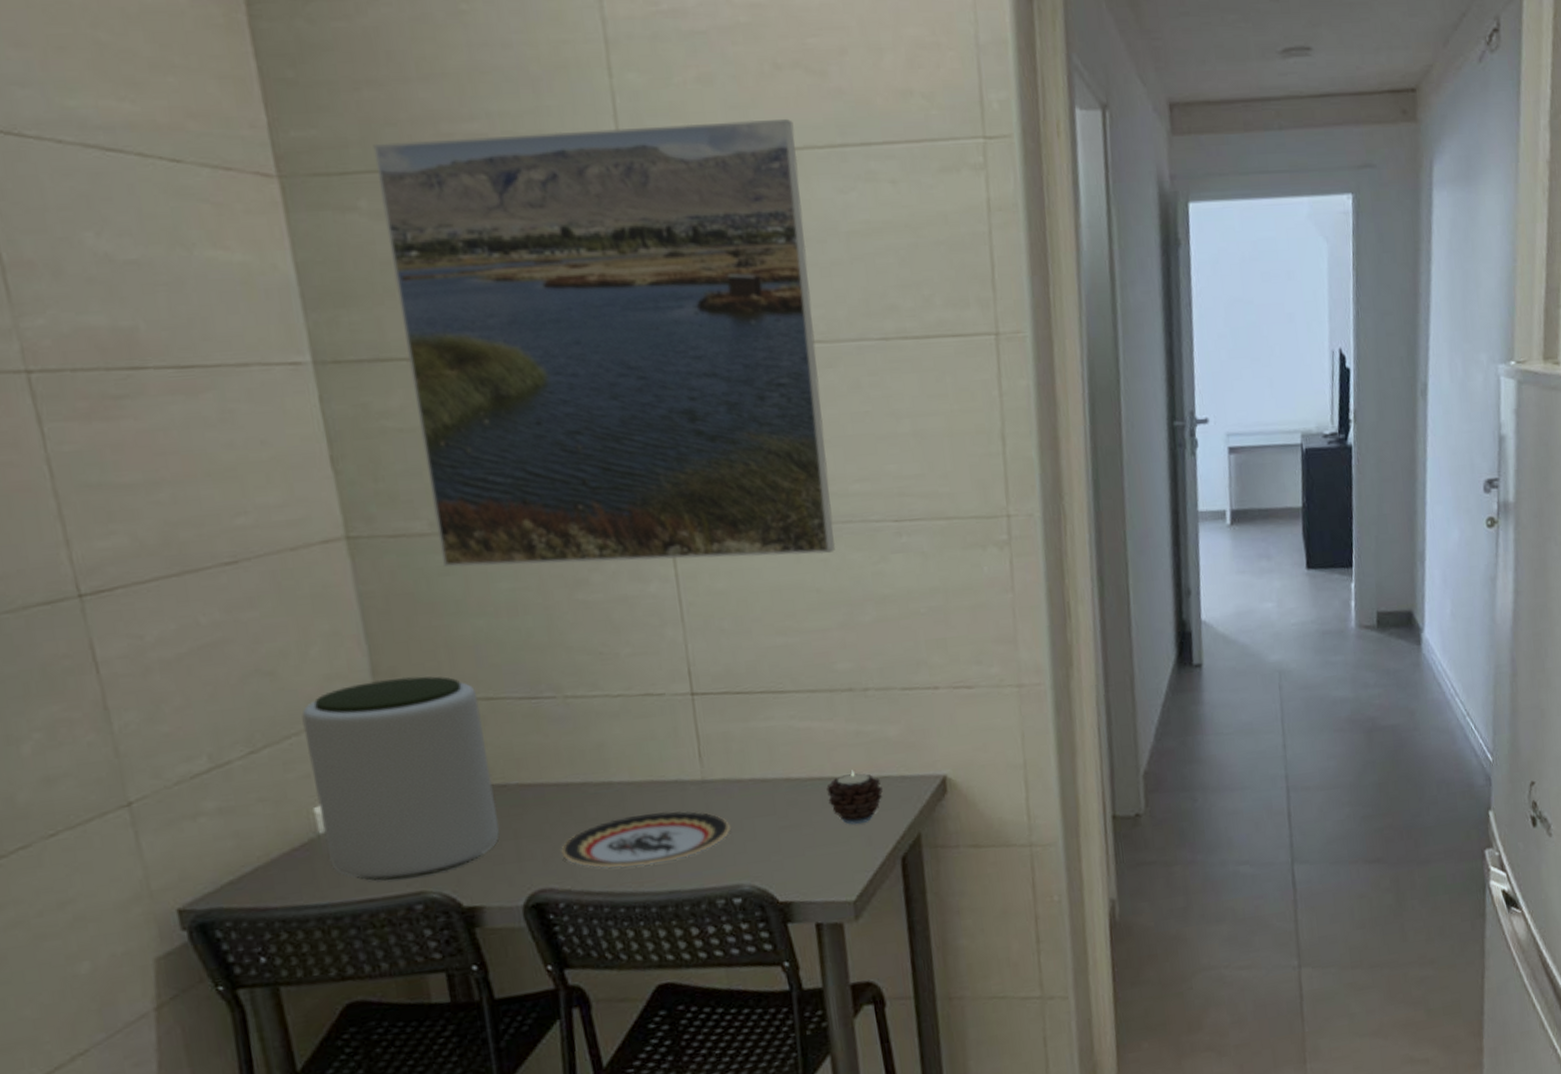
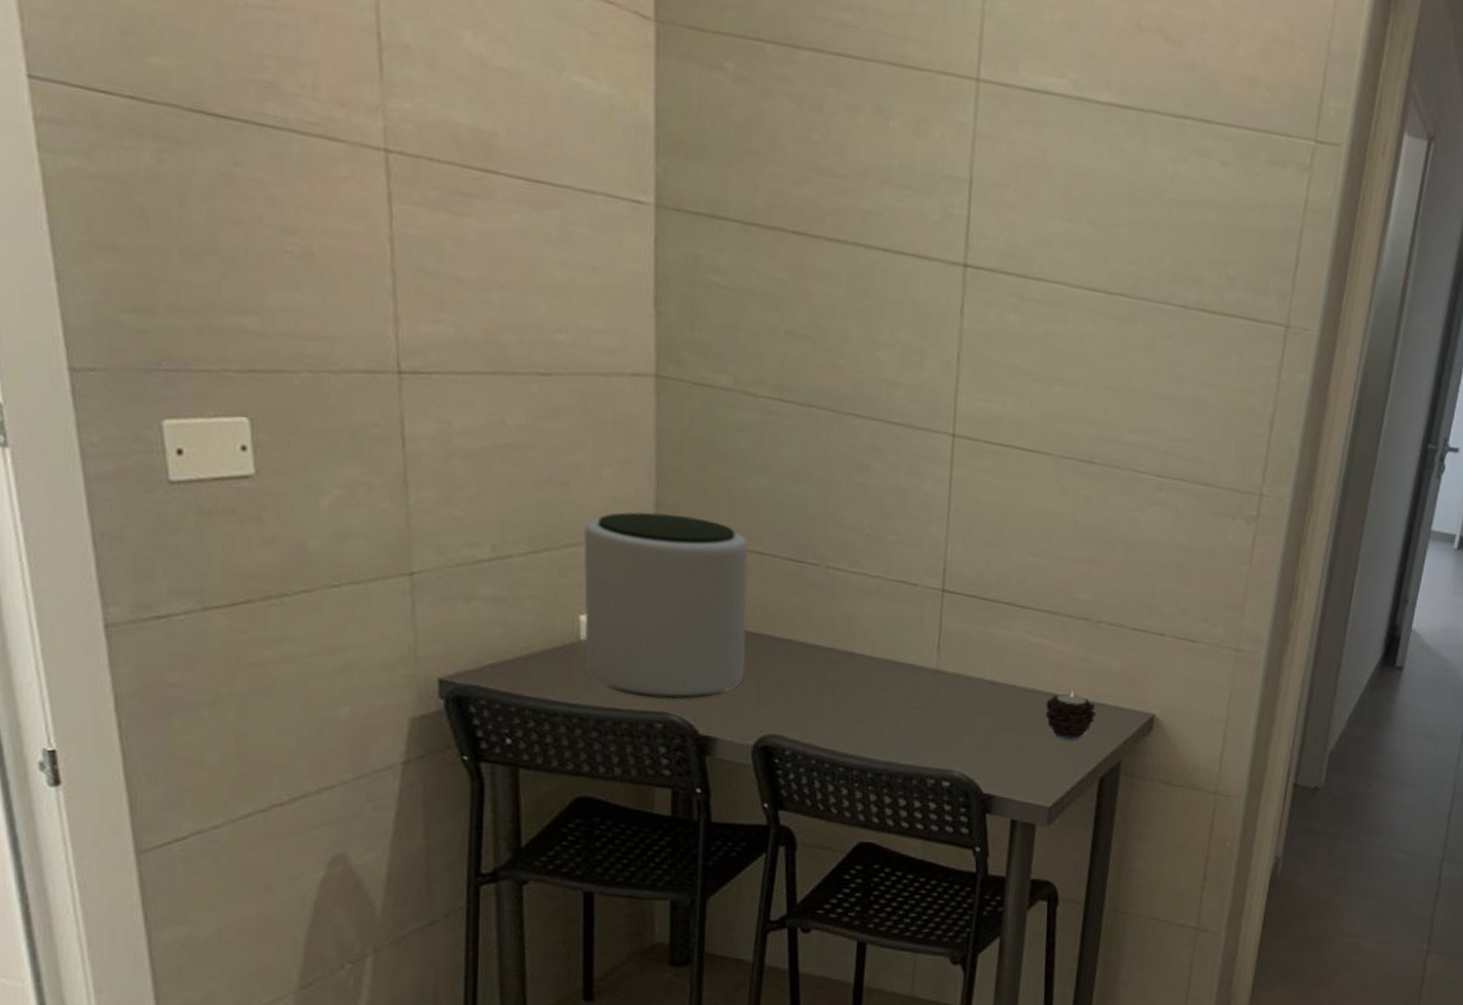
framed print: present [373,118,836,568] -> none [740,12,1144,491]
plate: present [561,811,732,868] -> none [796,686,954,736]

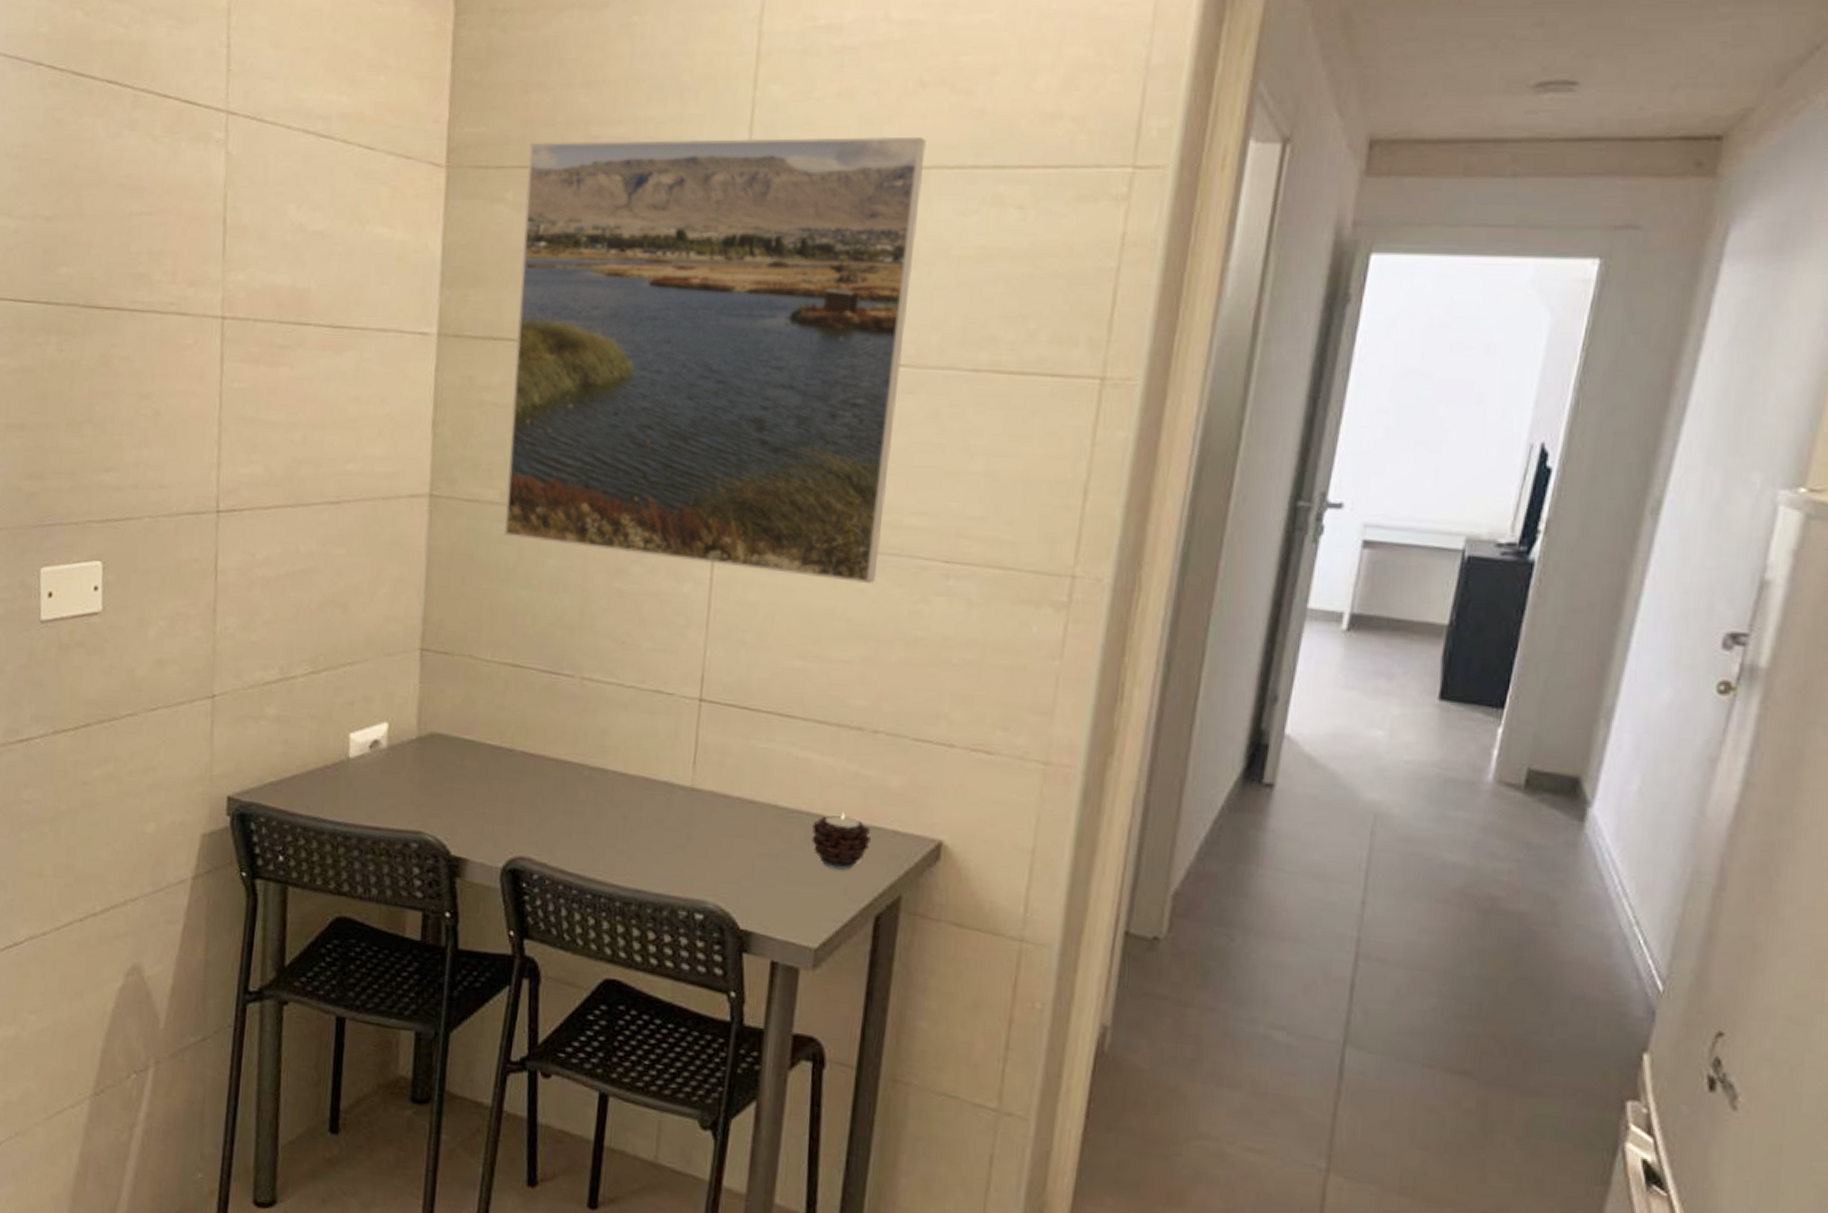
plant pot: present [583,512,748,699] -> none [352,629,506,818]
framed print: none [740,12,1144,491] -> present [504,136,926,584]

